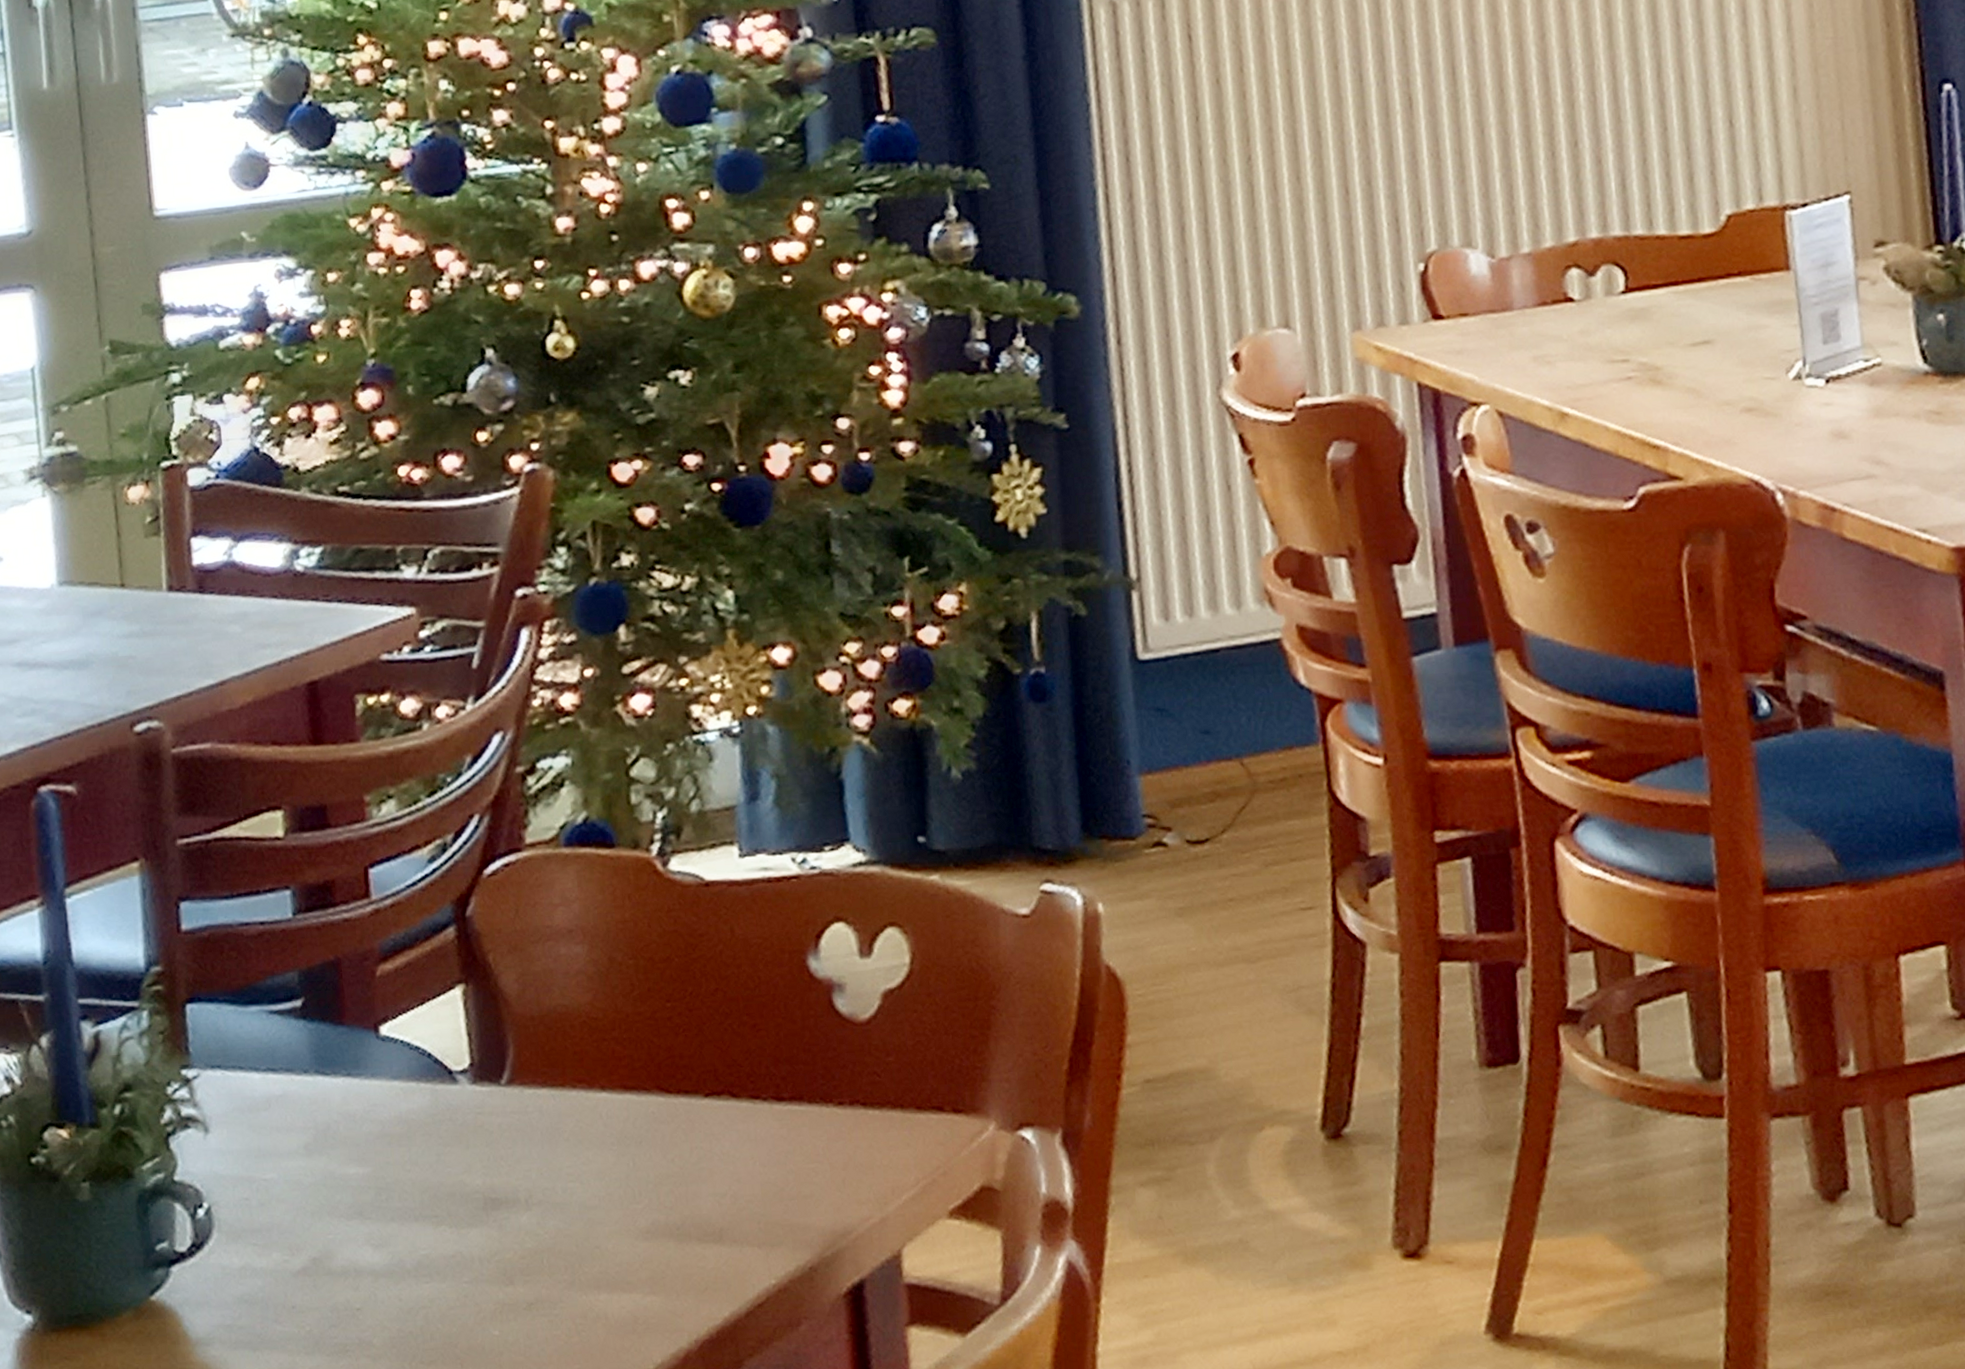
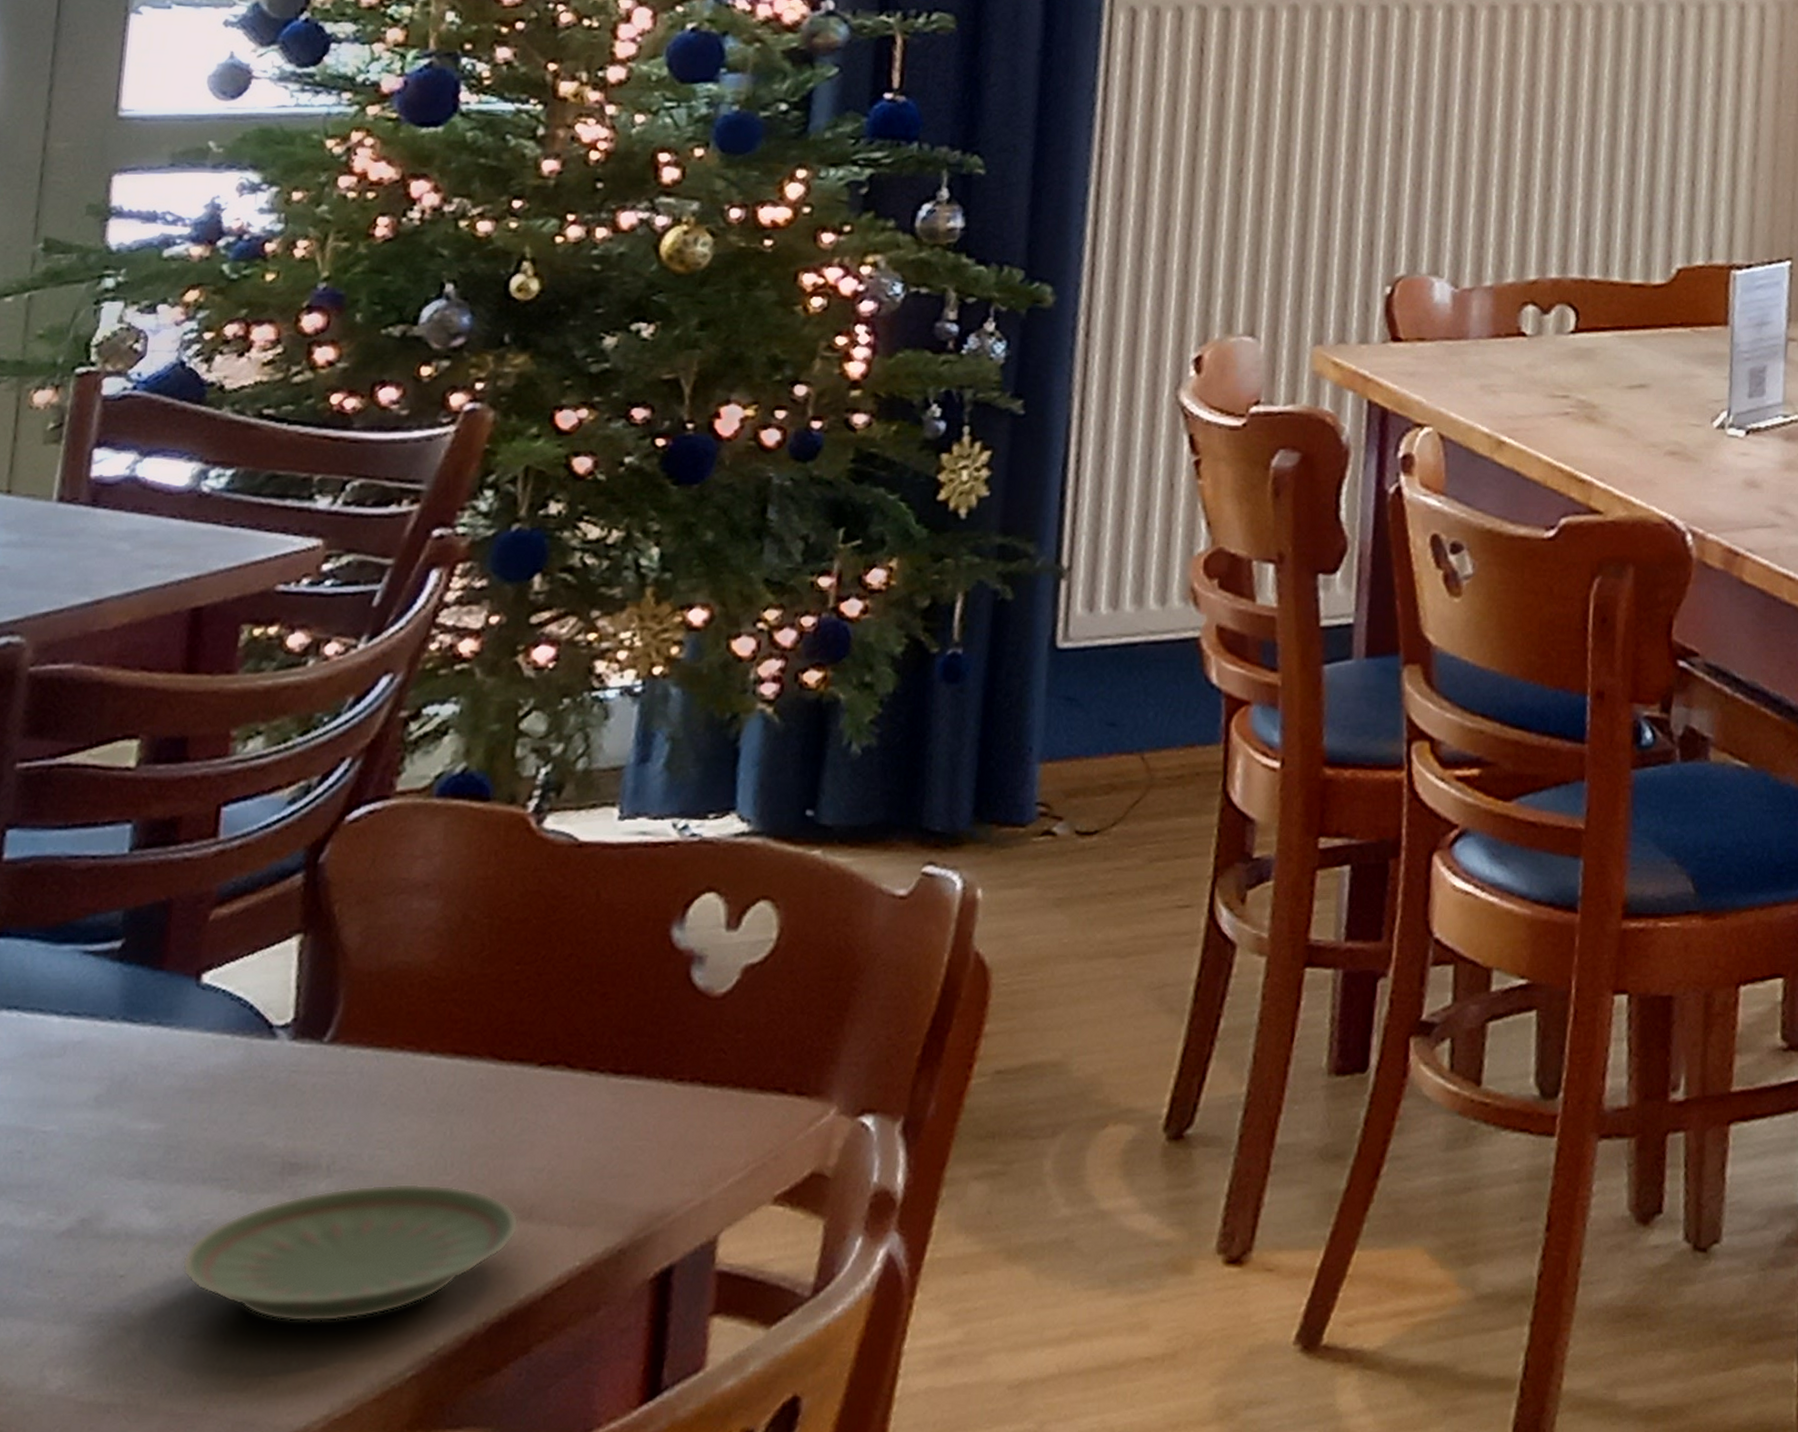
plate: none [409,1212,712,1346] -> present [181,1183,519,1322]

